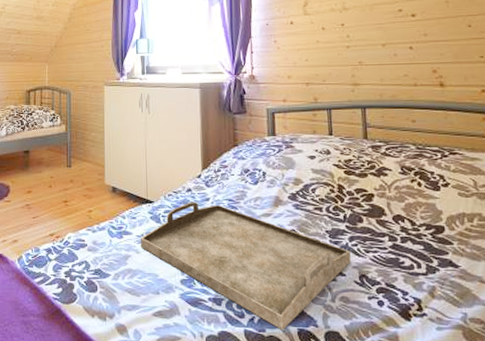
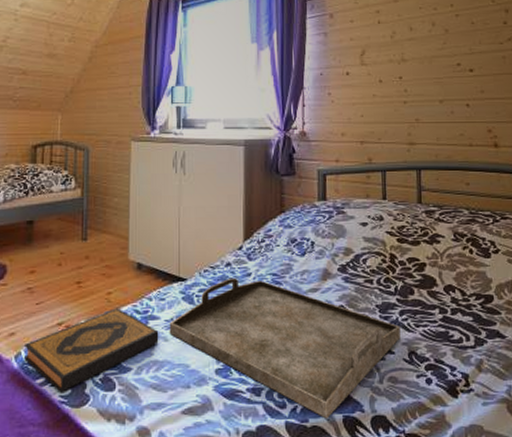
hardback book: none [25,224,132,291] -> present [24,308,159,392]

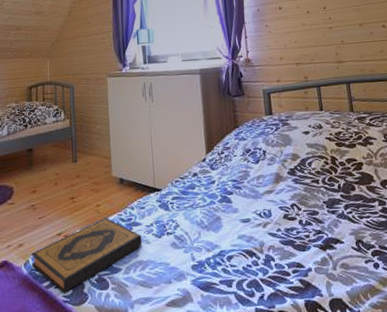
serving tray: present [169,277,401,419] -> none [149,185,348,304]

